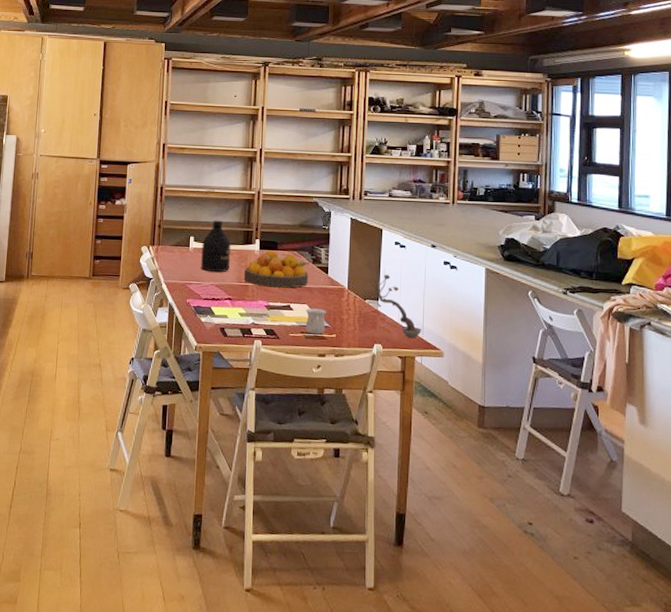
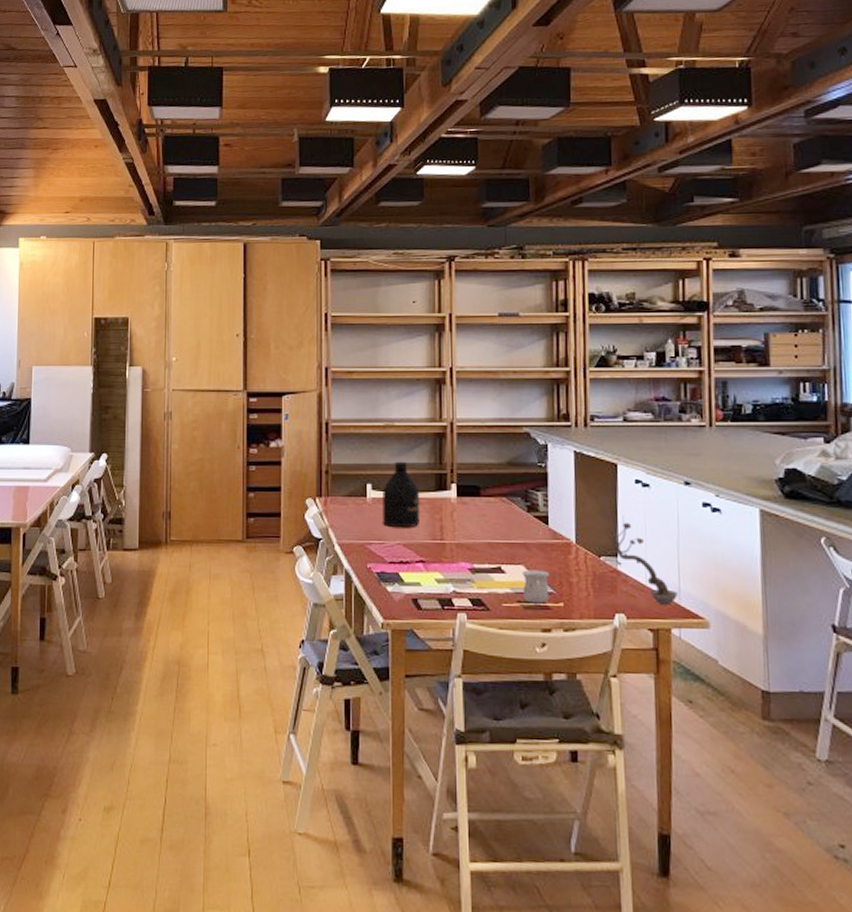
fruit bowl: present [243,250,310,288] -> none [438,497,524,545]

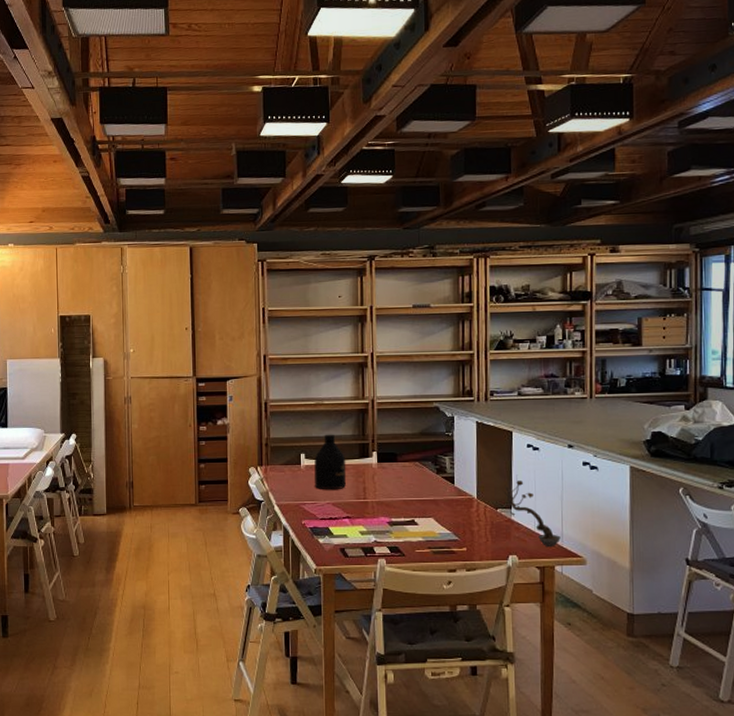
mug: present [521,570,550,604] -> none [431,522,456,549]

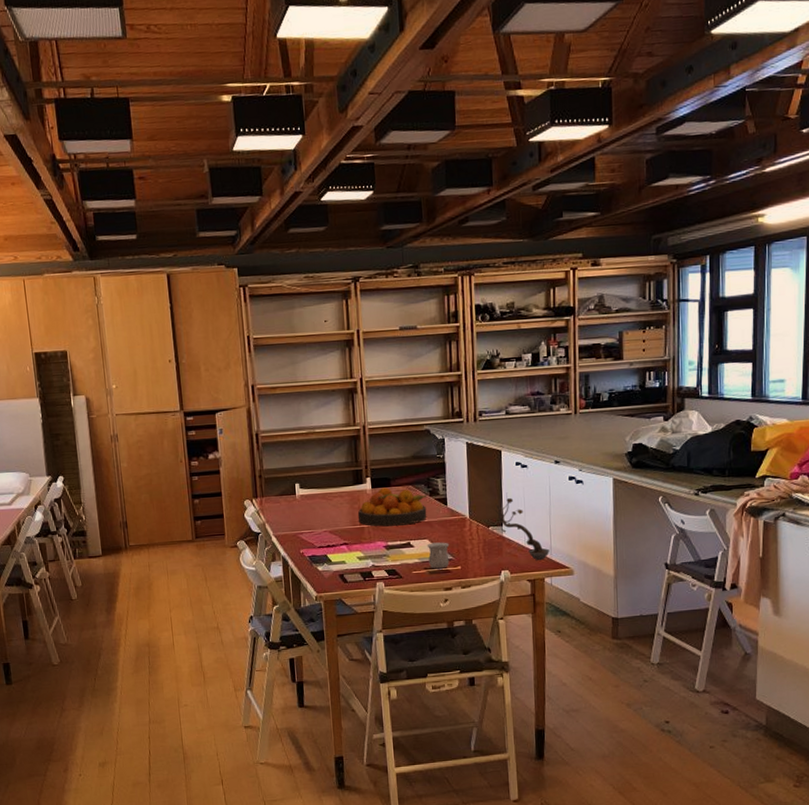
bottle: present [314,434,347,490] -> none [309,462,342,519]
fruit bowl: none [362,462,434,502] -> present [358,487,427,527]
mug: none [431,522,456,549] -> present [426,542,450,569]

